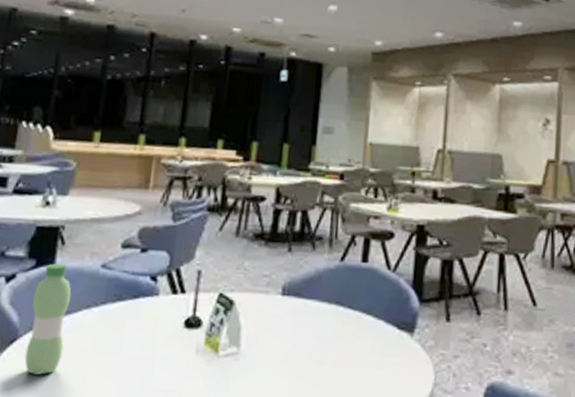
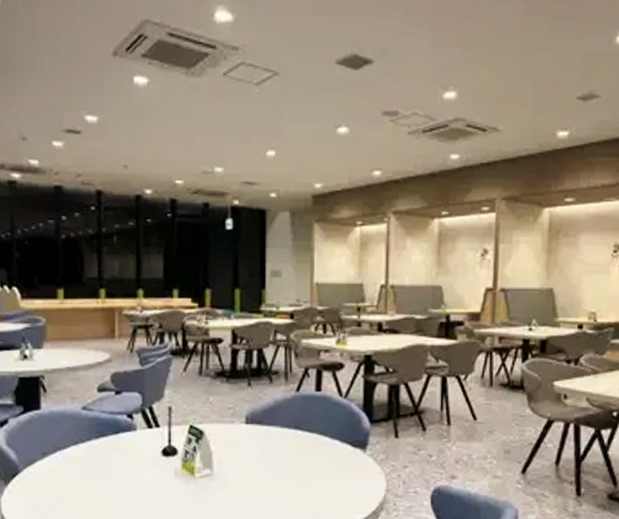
water bottle: present [24,263,72,375] -> none [27,408,60,501]

